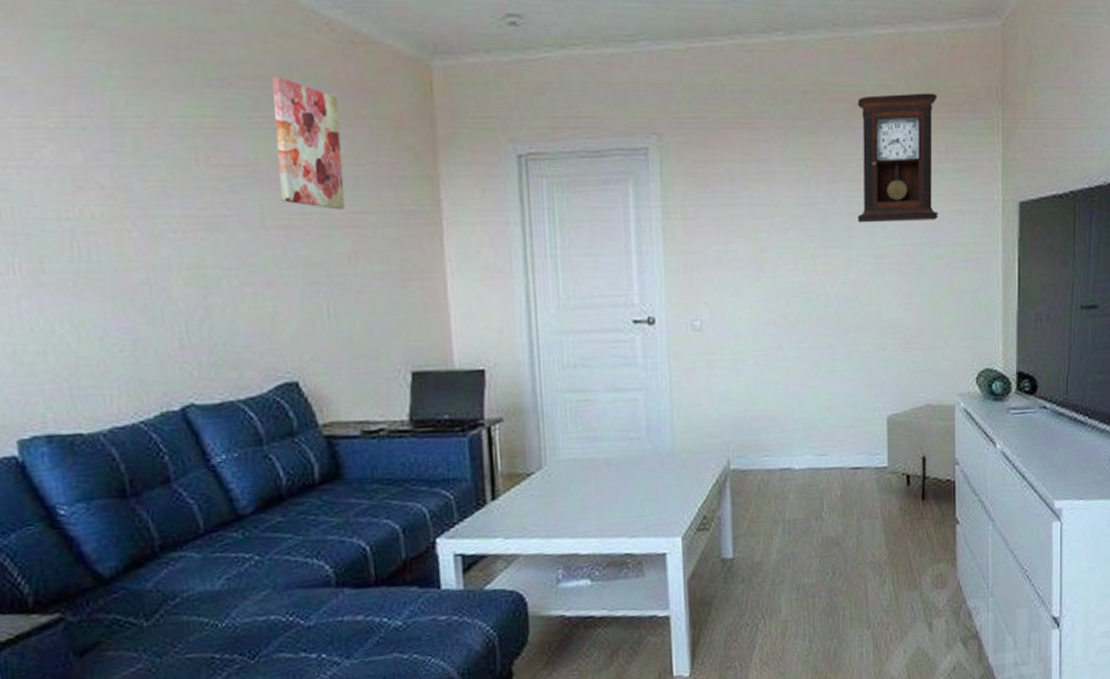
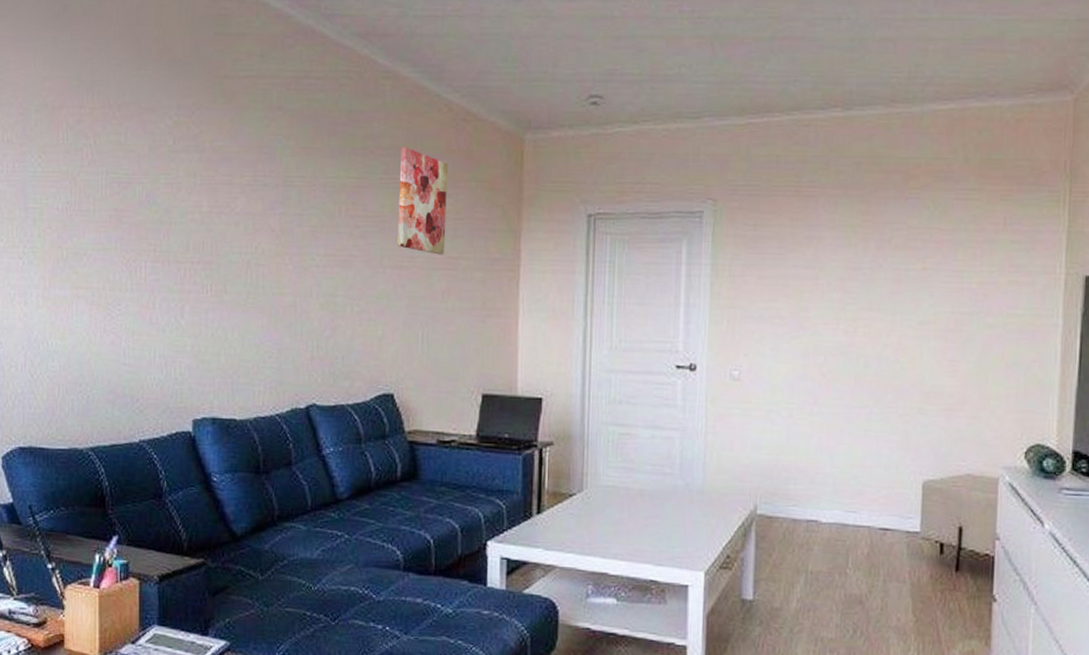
pendulum clock: present [858,93,938,223] -> none [904,165,998,290]

